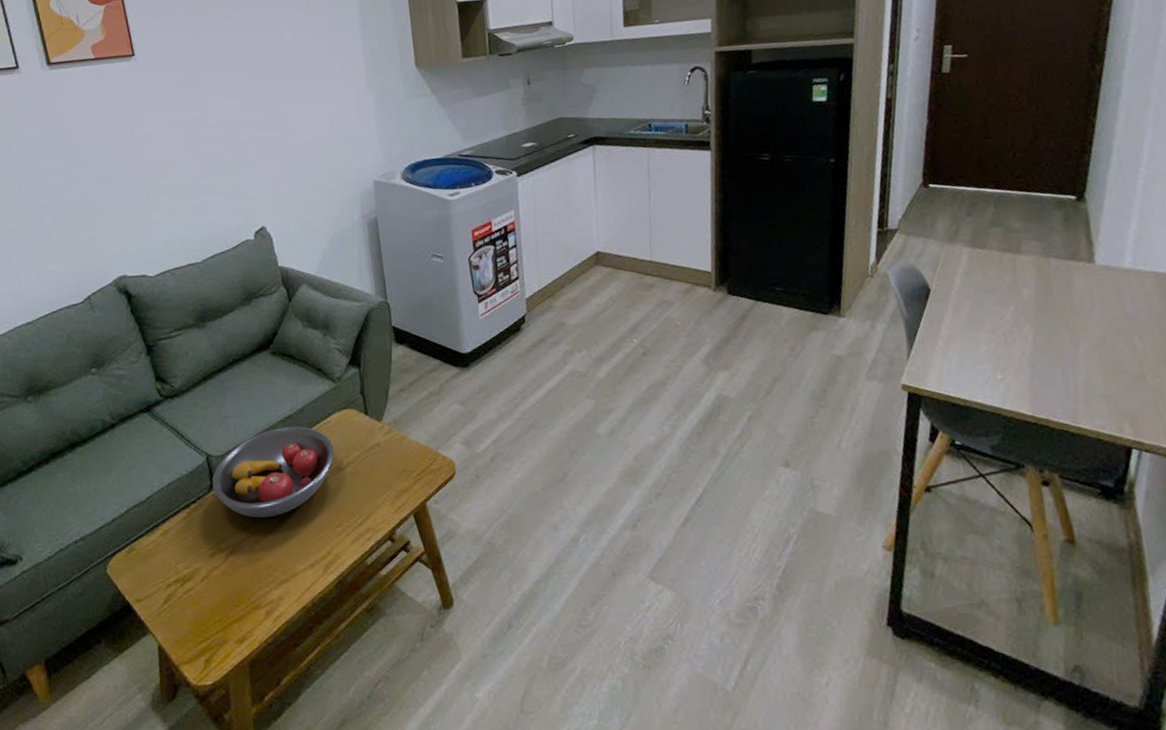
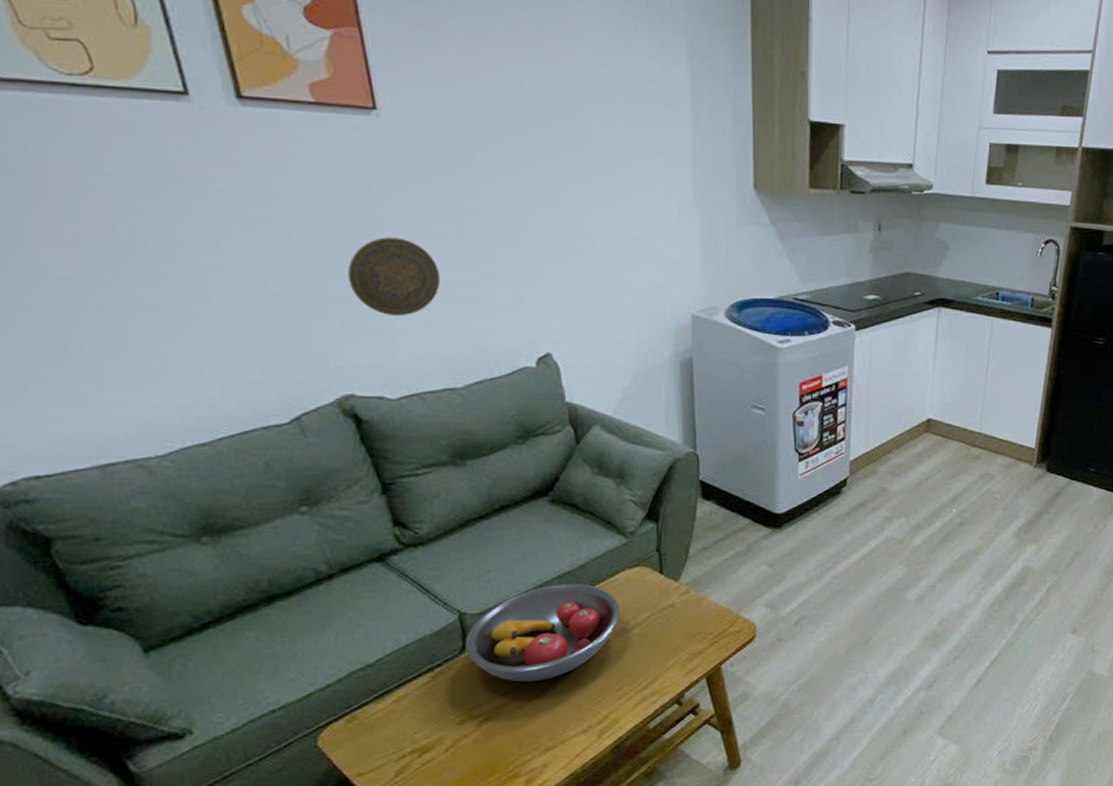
decorative plate: none [119,148,182,211] -> present [348,237,441,317]

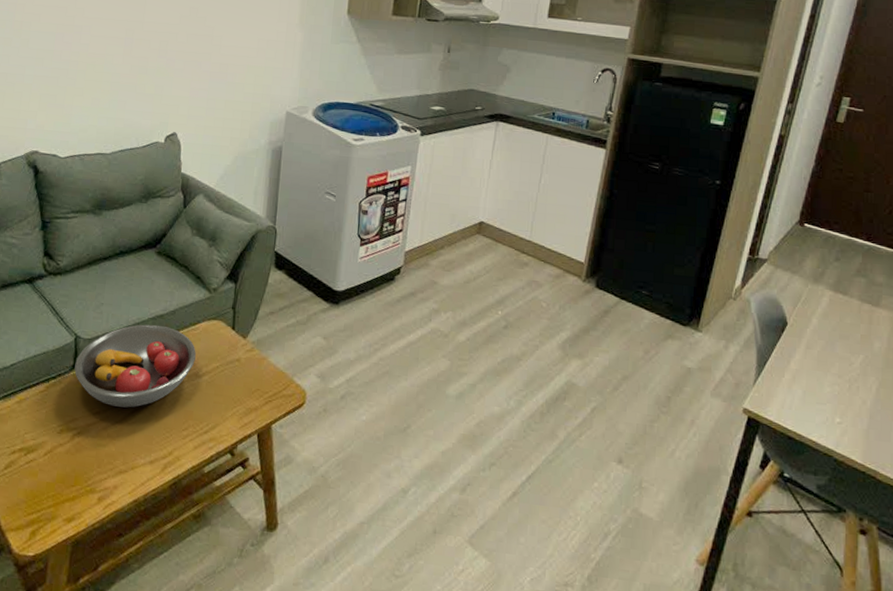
decorative plate: present [348,237,441,317] -> none [50,38,111,96]

